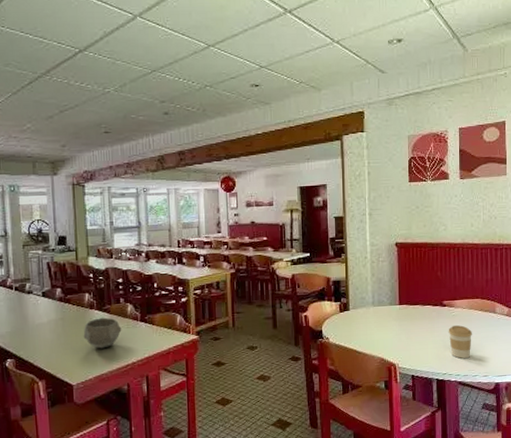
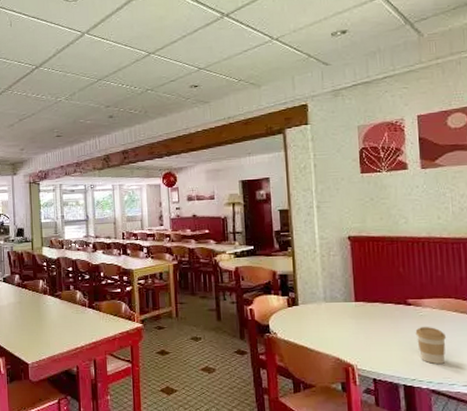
bowl: present [83,317,122,349] -> none [37,303,72,332]

